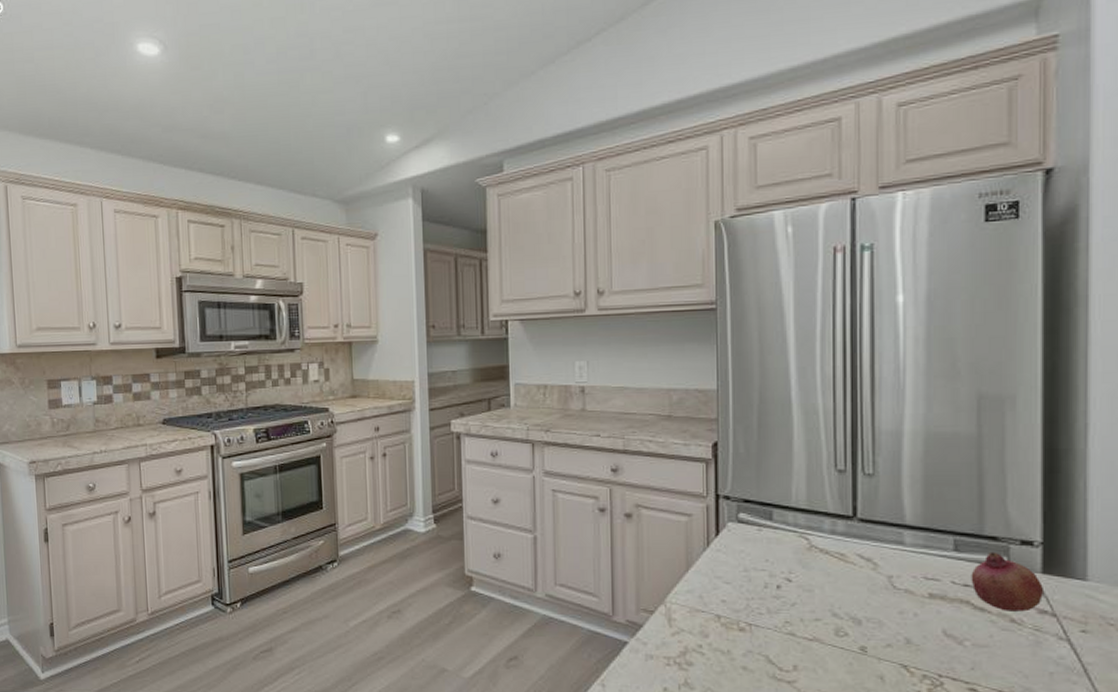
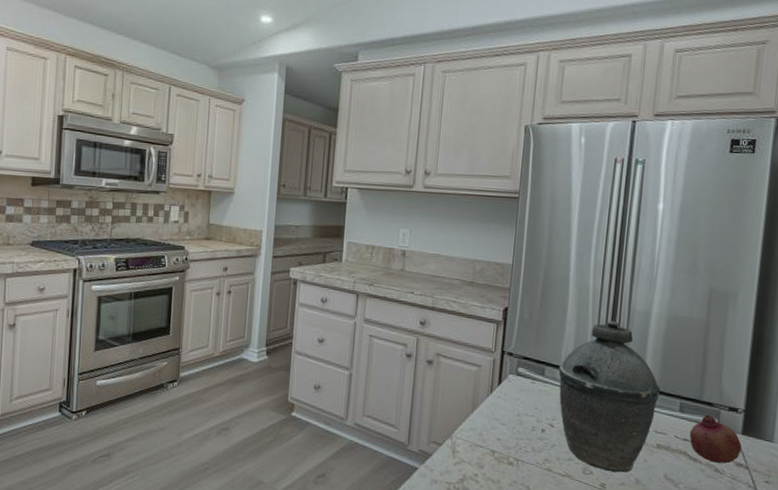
kettle: none [790,445,925,632] -> present [558,320,660,473]

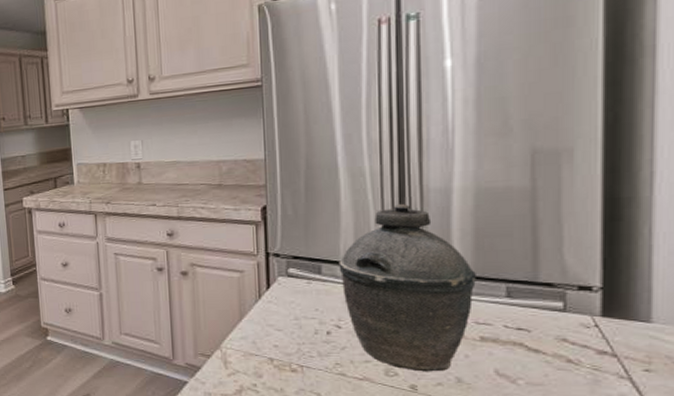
fruit: present [689,414,742,464] -> none [524,297,604,353]

